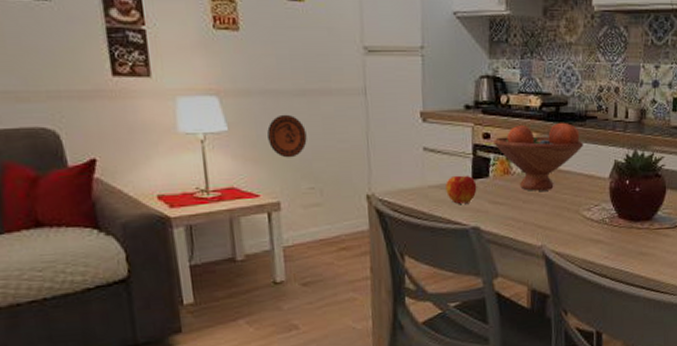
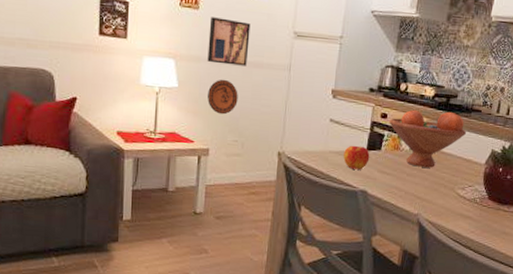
wall art: none [255,38,311,96] -> present [207,17,251,66]

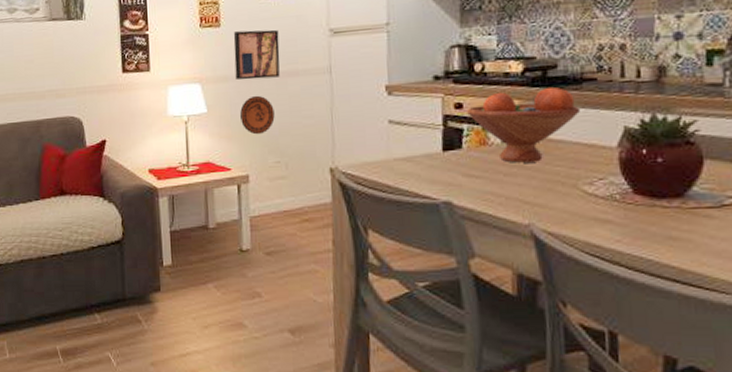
apple: present [343,145,370,170] -> none [413,147,449,177]

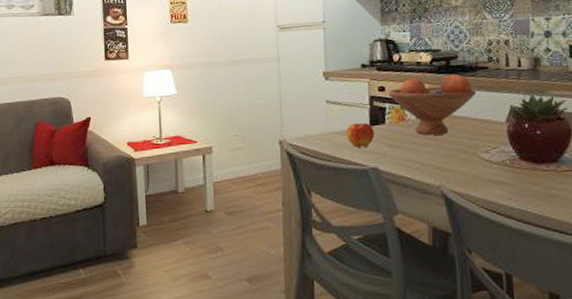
wall art: present [233,29,280,80] -> none [198,25,237,67]
decorative plate: present [240,95,275,135] -> none [204,79,233,113]
apple: none [413,147,449,177] -> present [346,122,375,147]

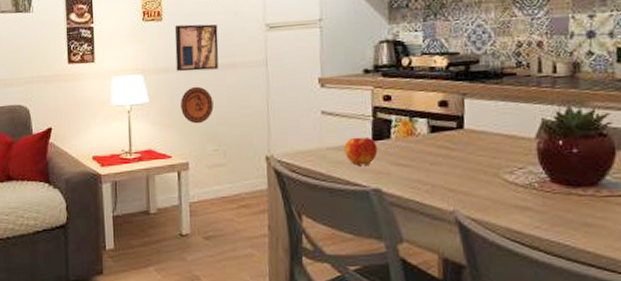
wall art: none [198,25,237,67] -> present [174,24,219,72]
decorative plate: none [204,79,233,113] -> present [181,86,214,124]
fruit bowl: present [388,73,477,135] -> none [395,80,502,153]

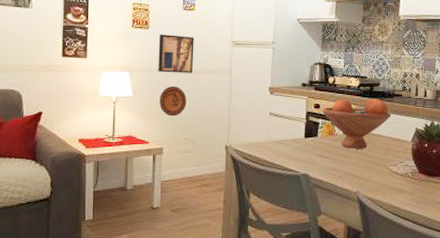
apple: present [344,136,378,165] -> none [285,134,308,156]
fruit bowl: none [395,80,502,153] -> present [322,98,392,149]

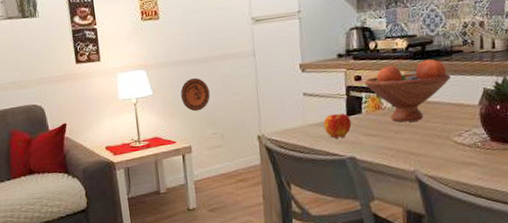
wall art: present [158,34,194,73] -> none [171,20,212,65]
apple: none [285,134,308,156] -> present [323,113,352,138]

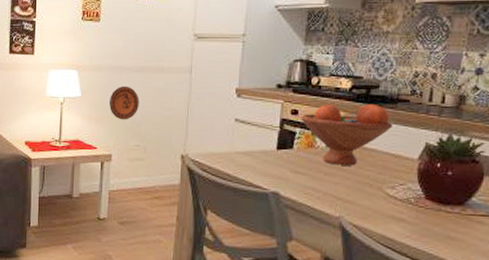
apple: present [323,113,352,138] -> none [251,144,281,170]

